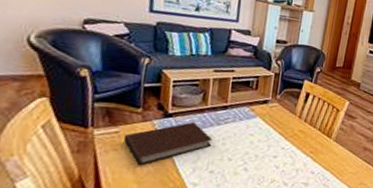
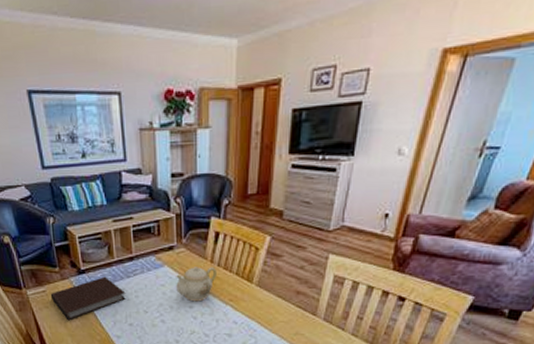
teapot: none [264,120,303,152] -> present [176,267,217,302]

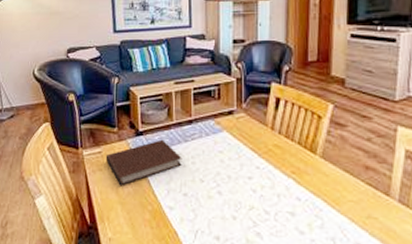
teapot: present [176,267,217,302] -> none [235,133,278,173]

